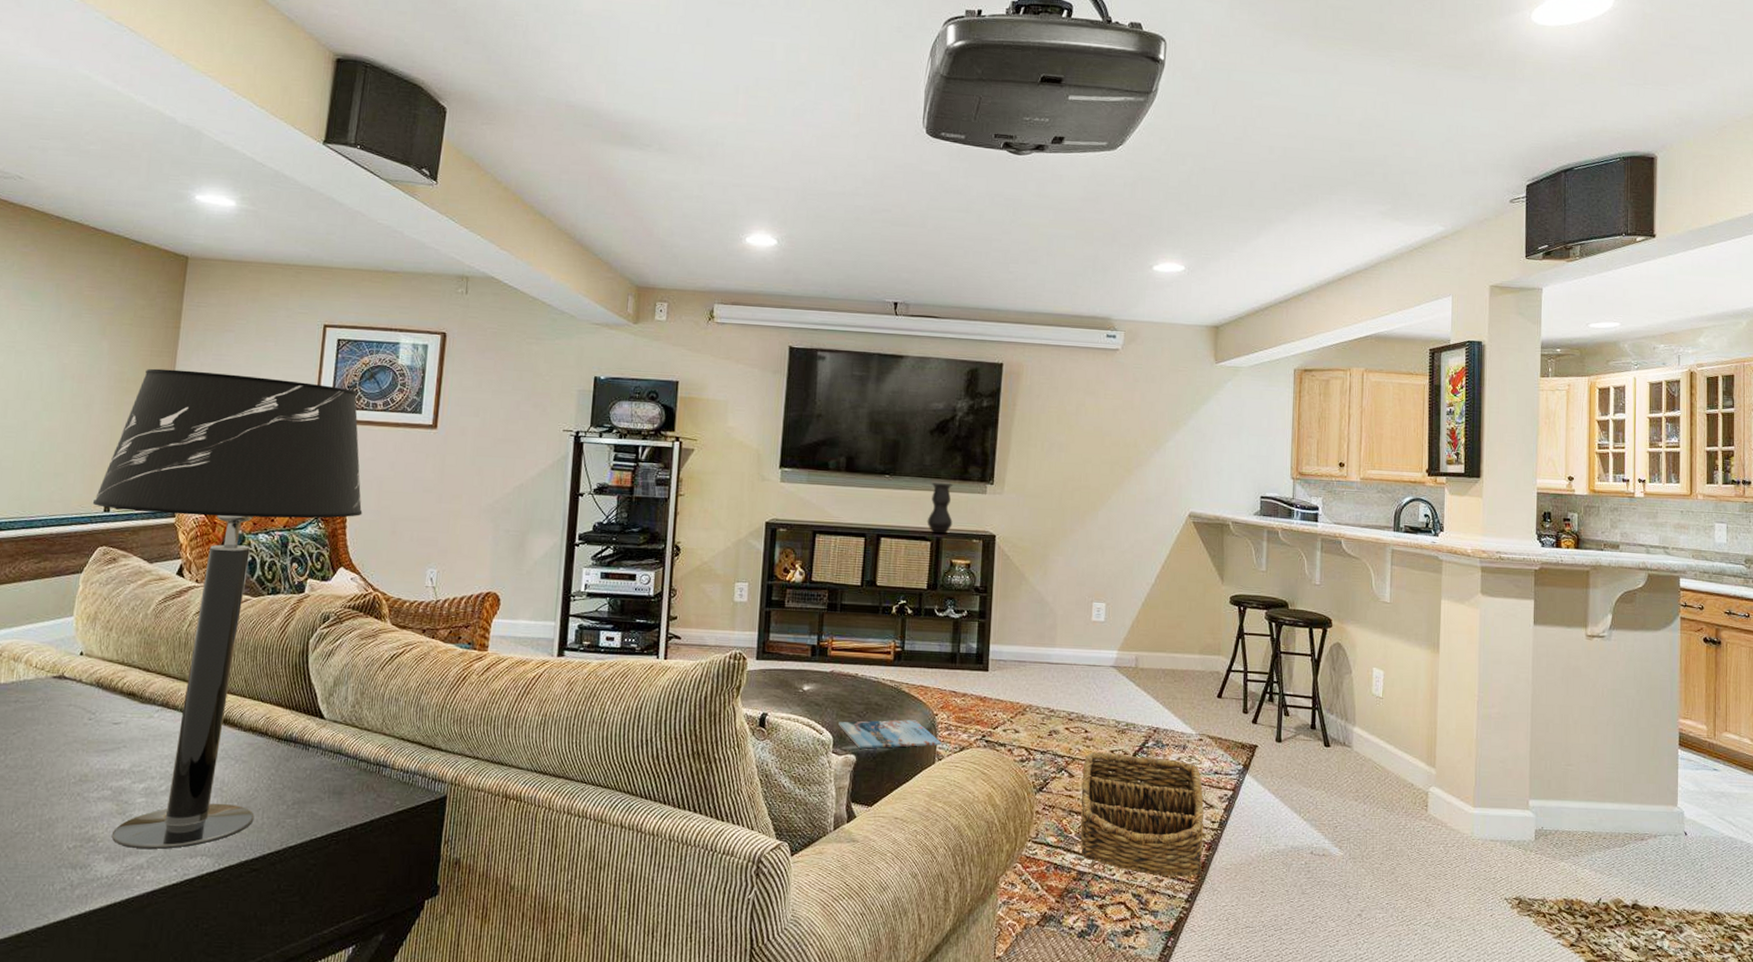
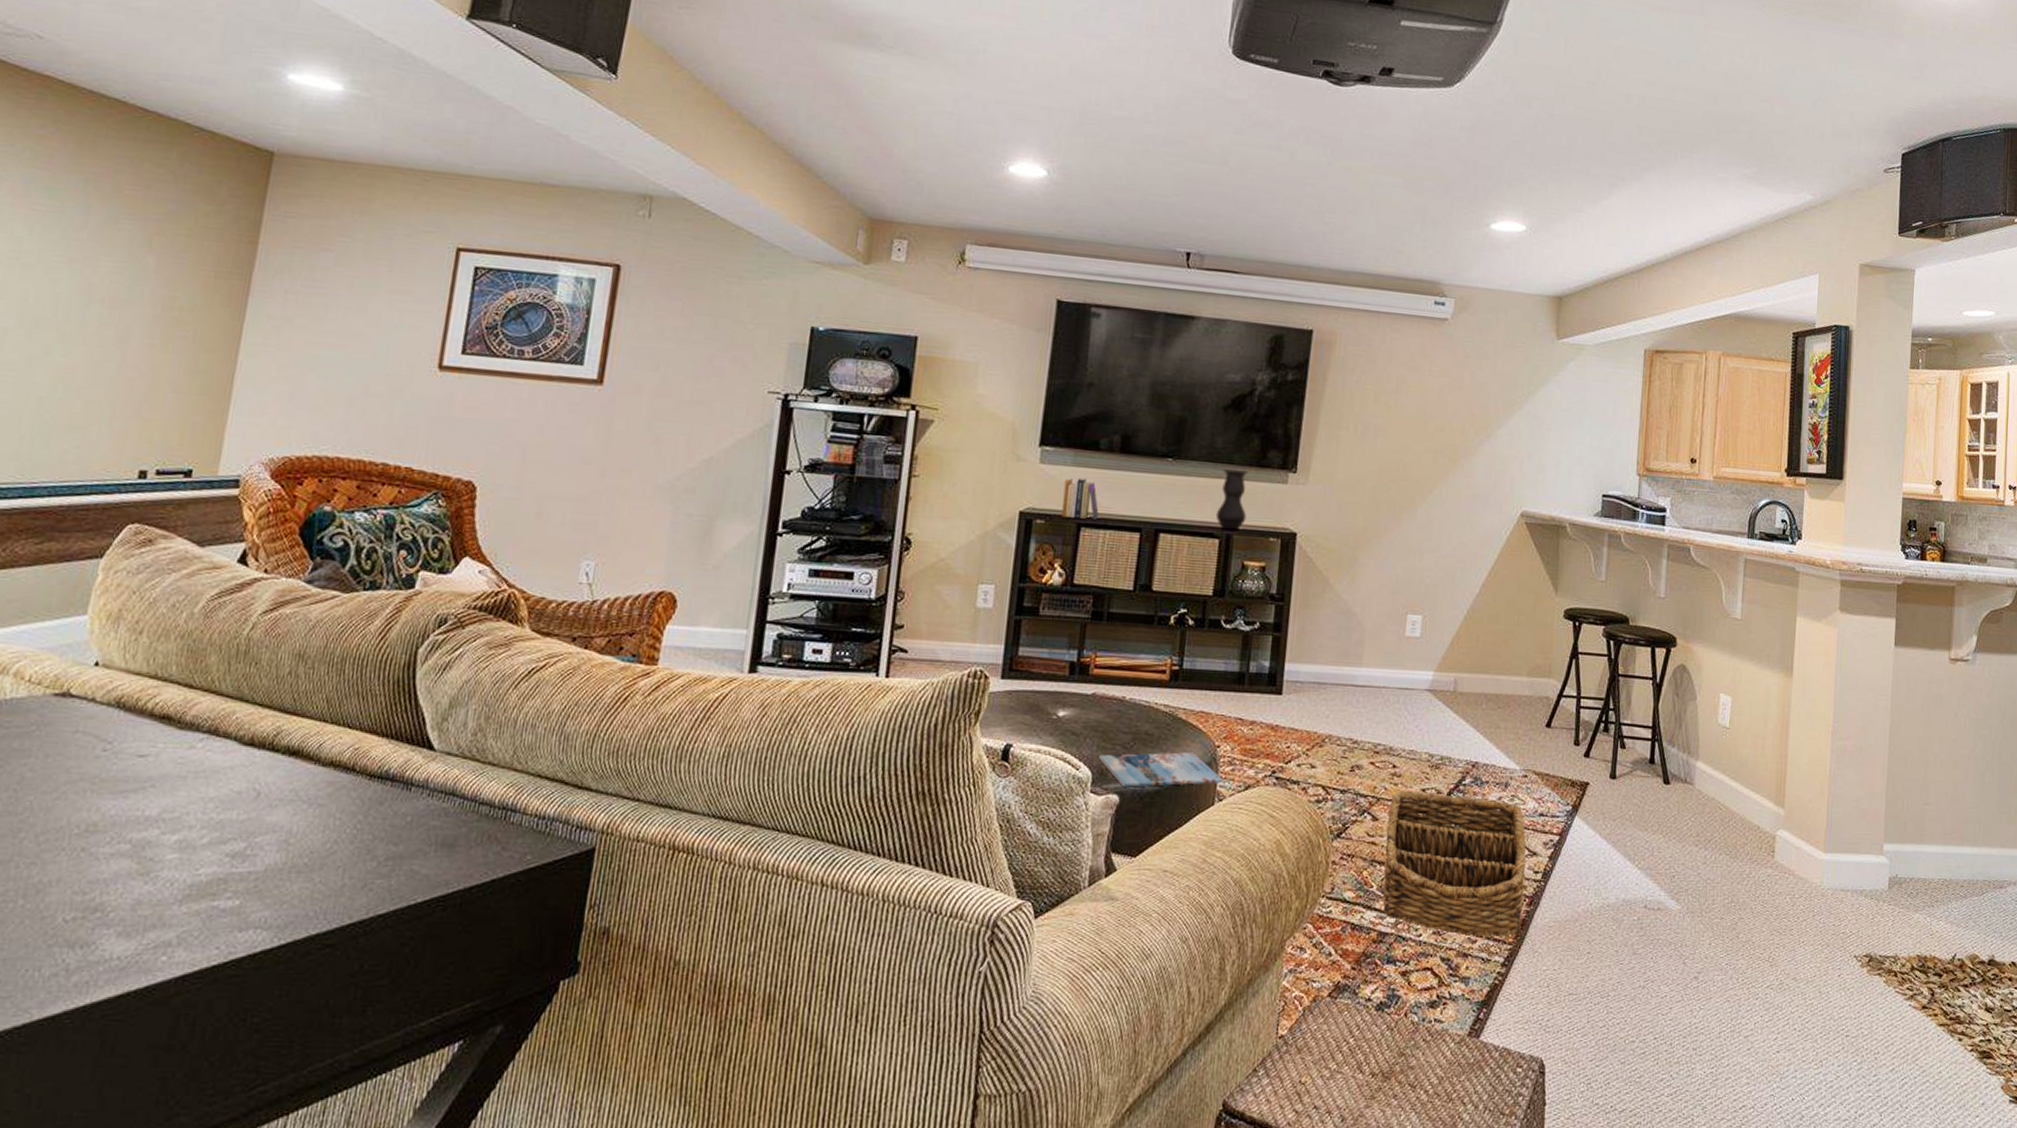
table lamp: present [92,368,363,849] -> none [122,294,499,920]
books: none [800,493,830,527] -> present [1061,477,1099,520]

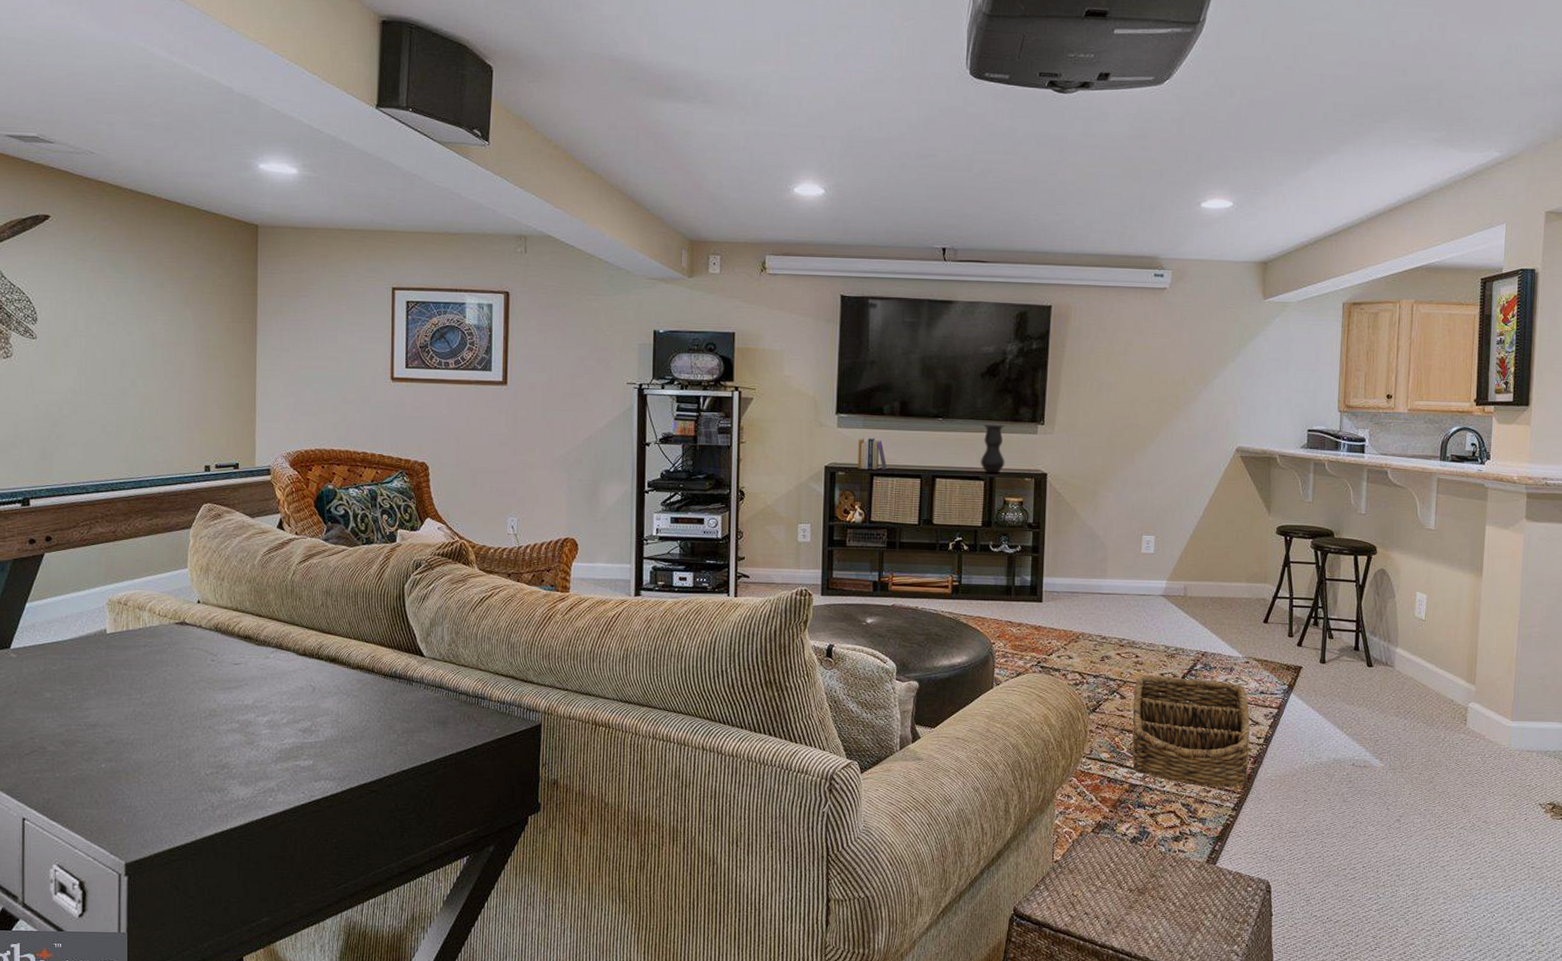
magazine: present [1098,752,1223,788] -> none [900,648,999,676]

